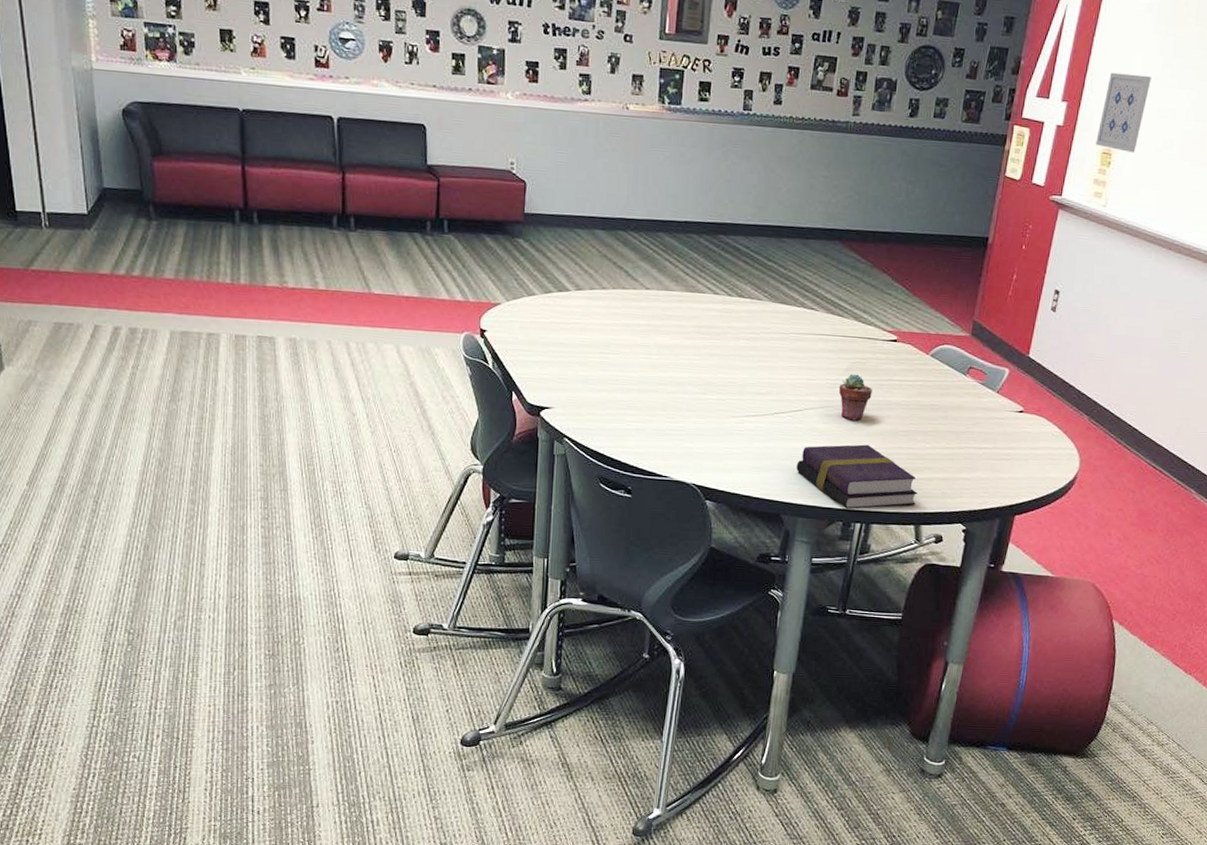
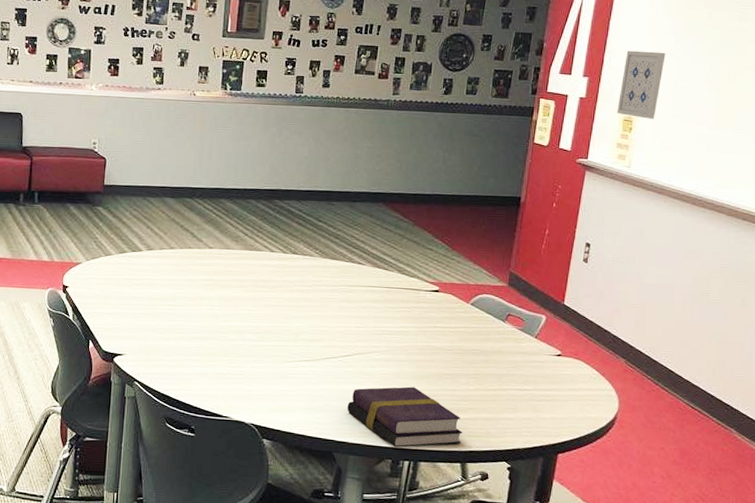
potted succulent: present [839,374,872,421] -> none [386,321,417,365]

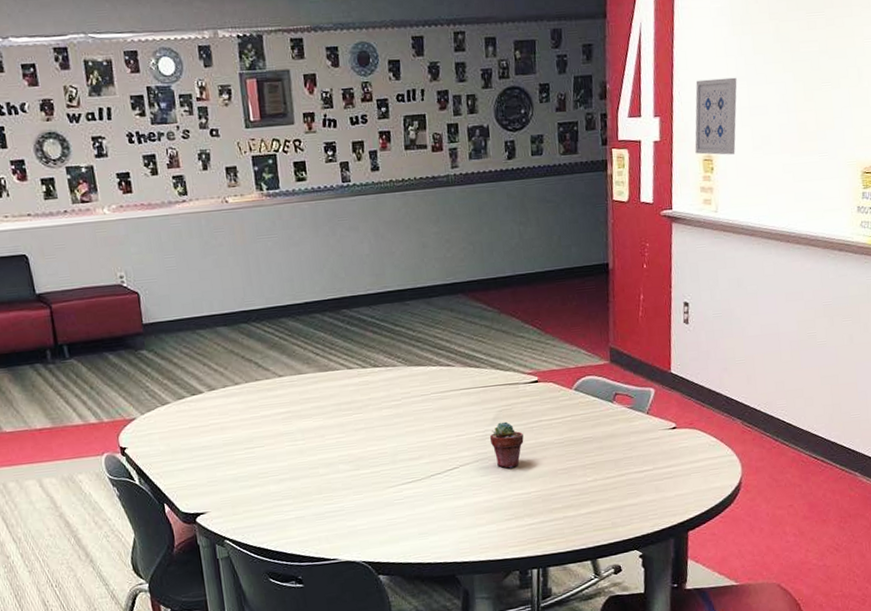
book: present [347,386,463,448] -> none [462,489,588,557]
potted succulent: none [386,321,417,365] -> present [490,421,524,468]

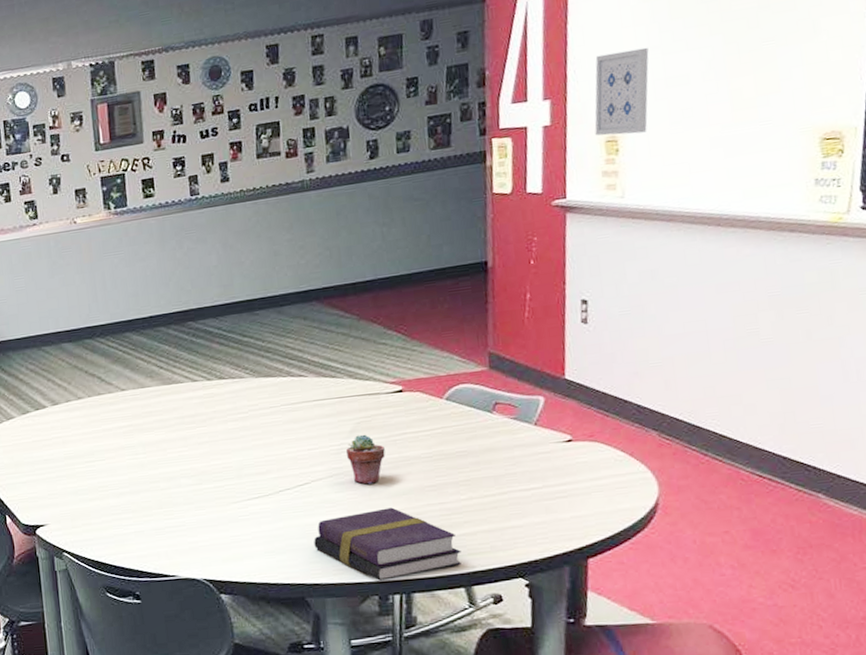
book: none [462,489,588,557] -> present [314,507,462,581]

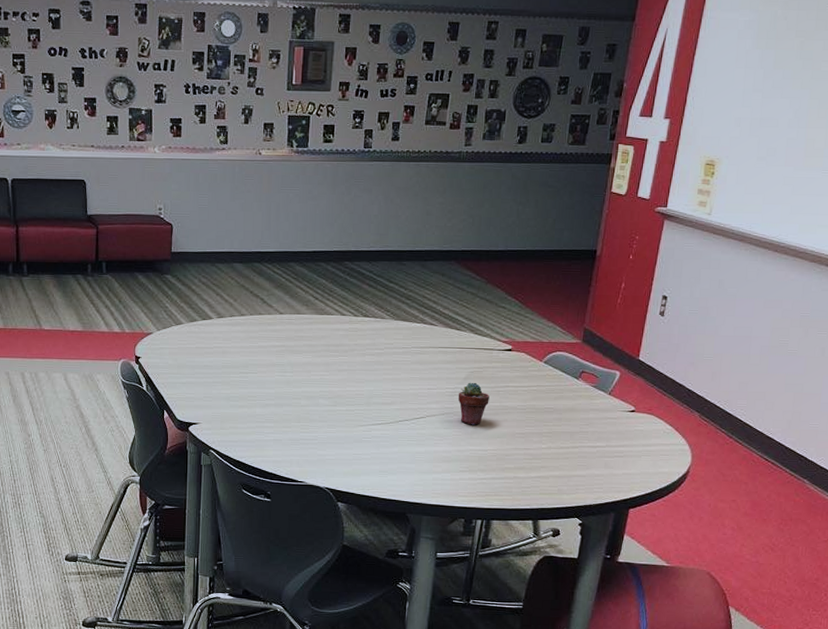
book: present [314,507,462,581] -> none [420,447,535,507]
wall art: present [594,47,649,136] -> none [699,88,753,162]

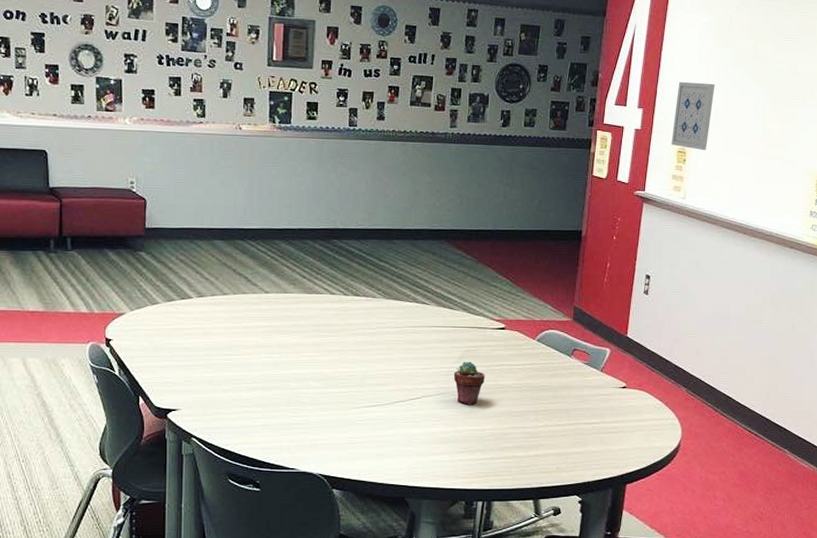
wall art: none [699,88,753,162] -> present [671,81,715,150]

